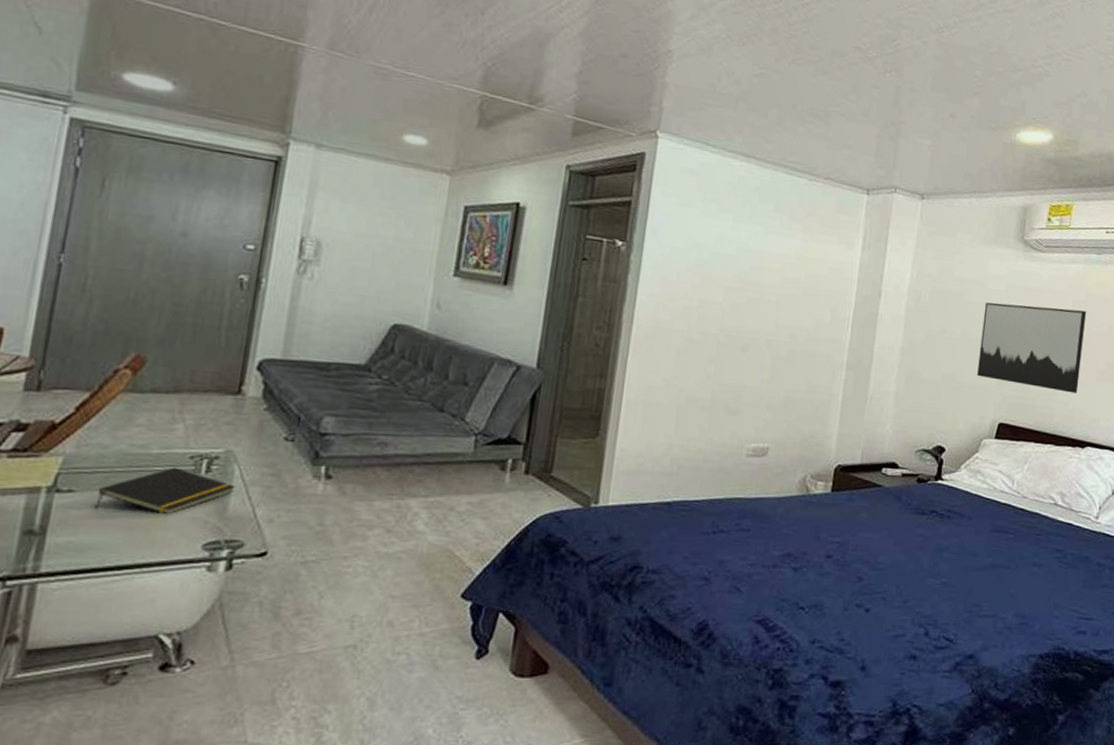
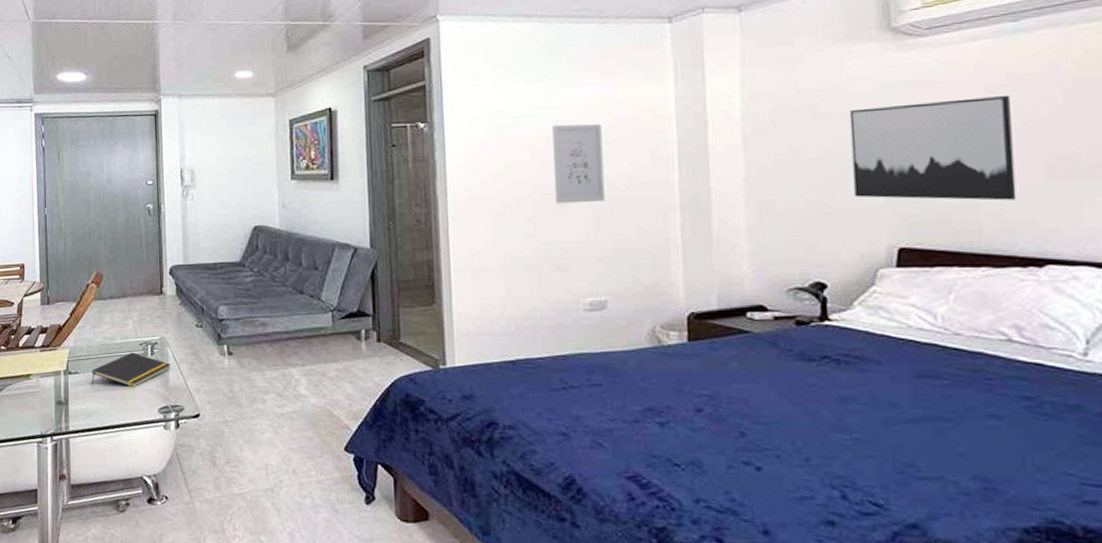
wall art: none [739,268,794,351] -> present [552,123,606,204]

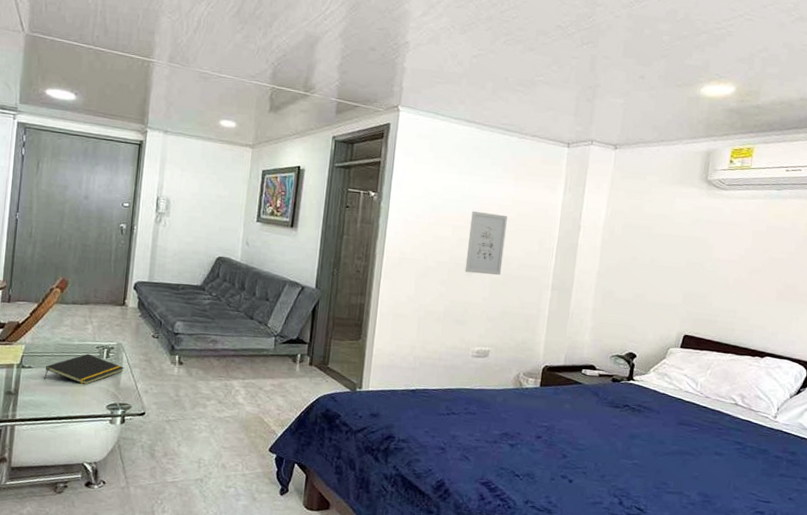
wall art: present [849,96,1017,201] -> none [664,234,766,311]

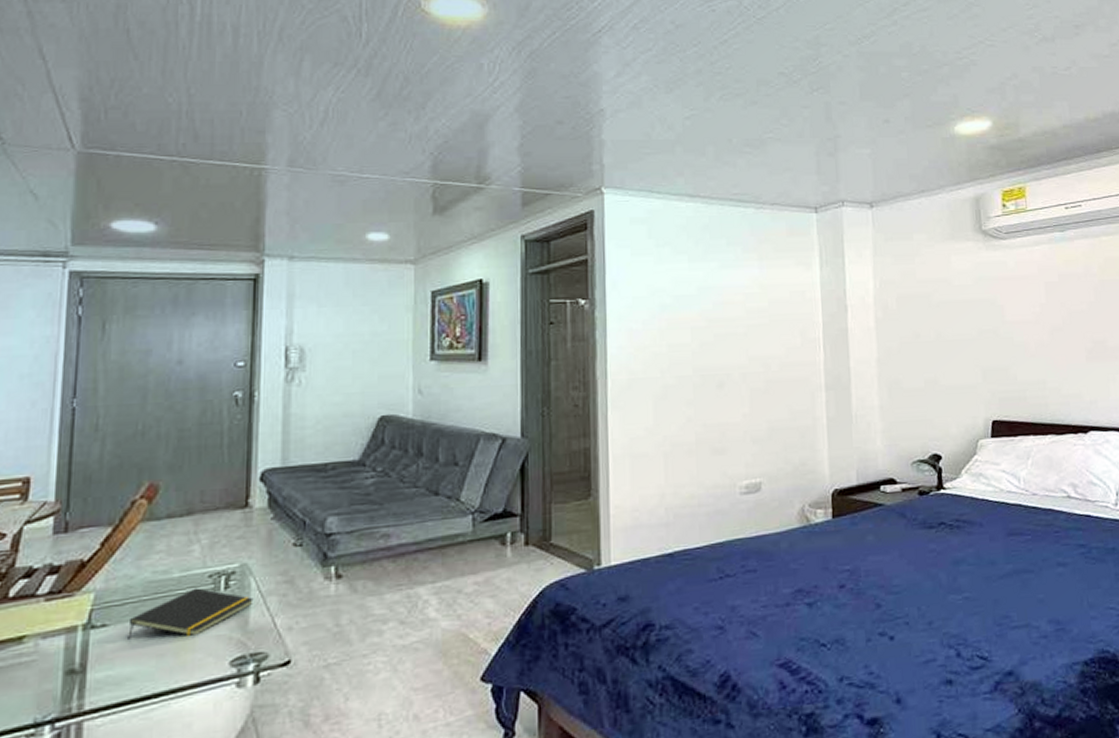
wall art: present [465,210,507,275] -> none [712,305,761,385]

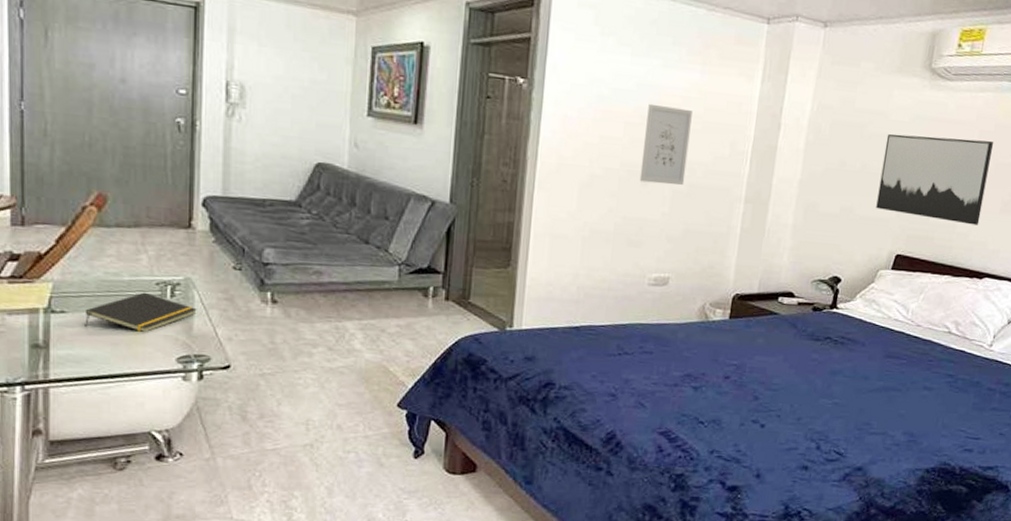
wall art: none [712,305,761,385] -> present [639,103,692,185]
wall art: none [954,292,1069,378] -> present [876,134,993,225]

